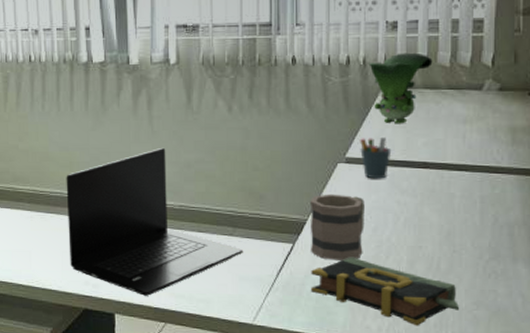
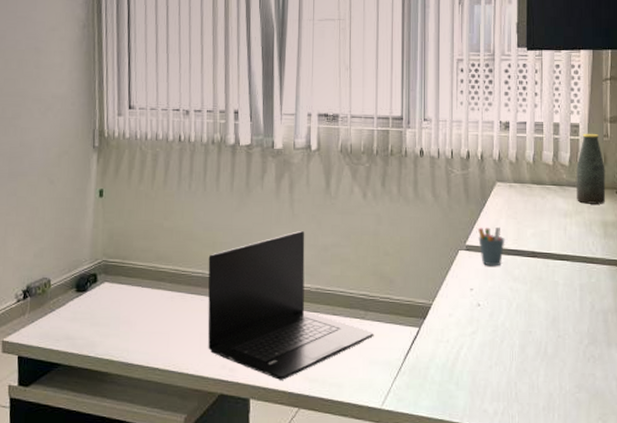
mug: present [309,194,365,260] -> none [434,279,482,345]
book: present [311,257,460,326] -> none [435,341,565,409]
toy figurine: present [369,52,433,124] -> none [485,150,539,216]
bottle: none [479,28,516,108] -> present [576,133,606,204]

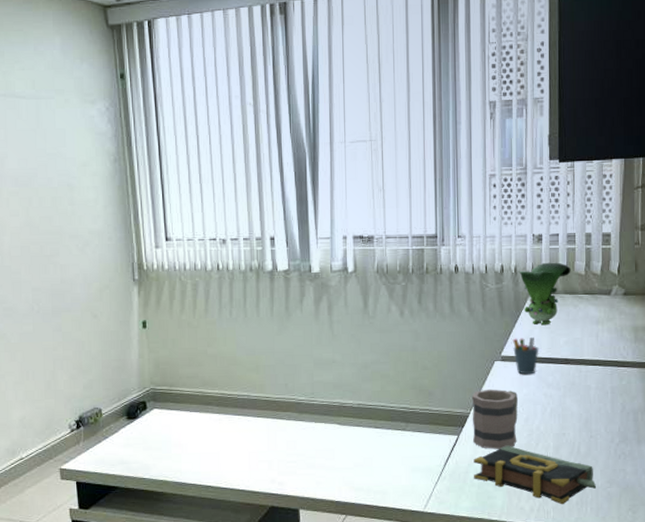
laptop: present [207,230,374,380] -> none [253,350,415,491]
mug: none [434,279,482,345] -> present [471,389,518,449]
book: none [435,341,565,409] -> present [474,445,597,505]
toy figurine: none [485,150,539,216] -> present [519,262,571,326]
bottle: present [576,133,606,204] -> none [608,241,637,311]

